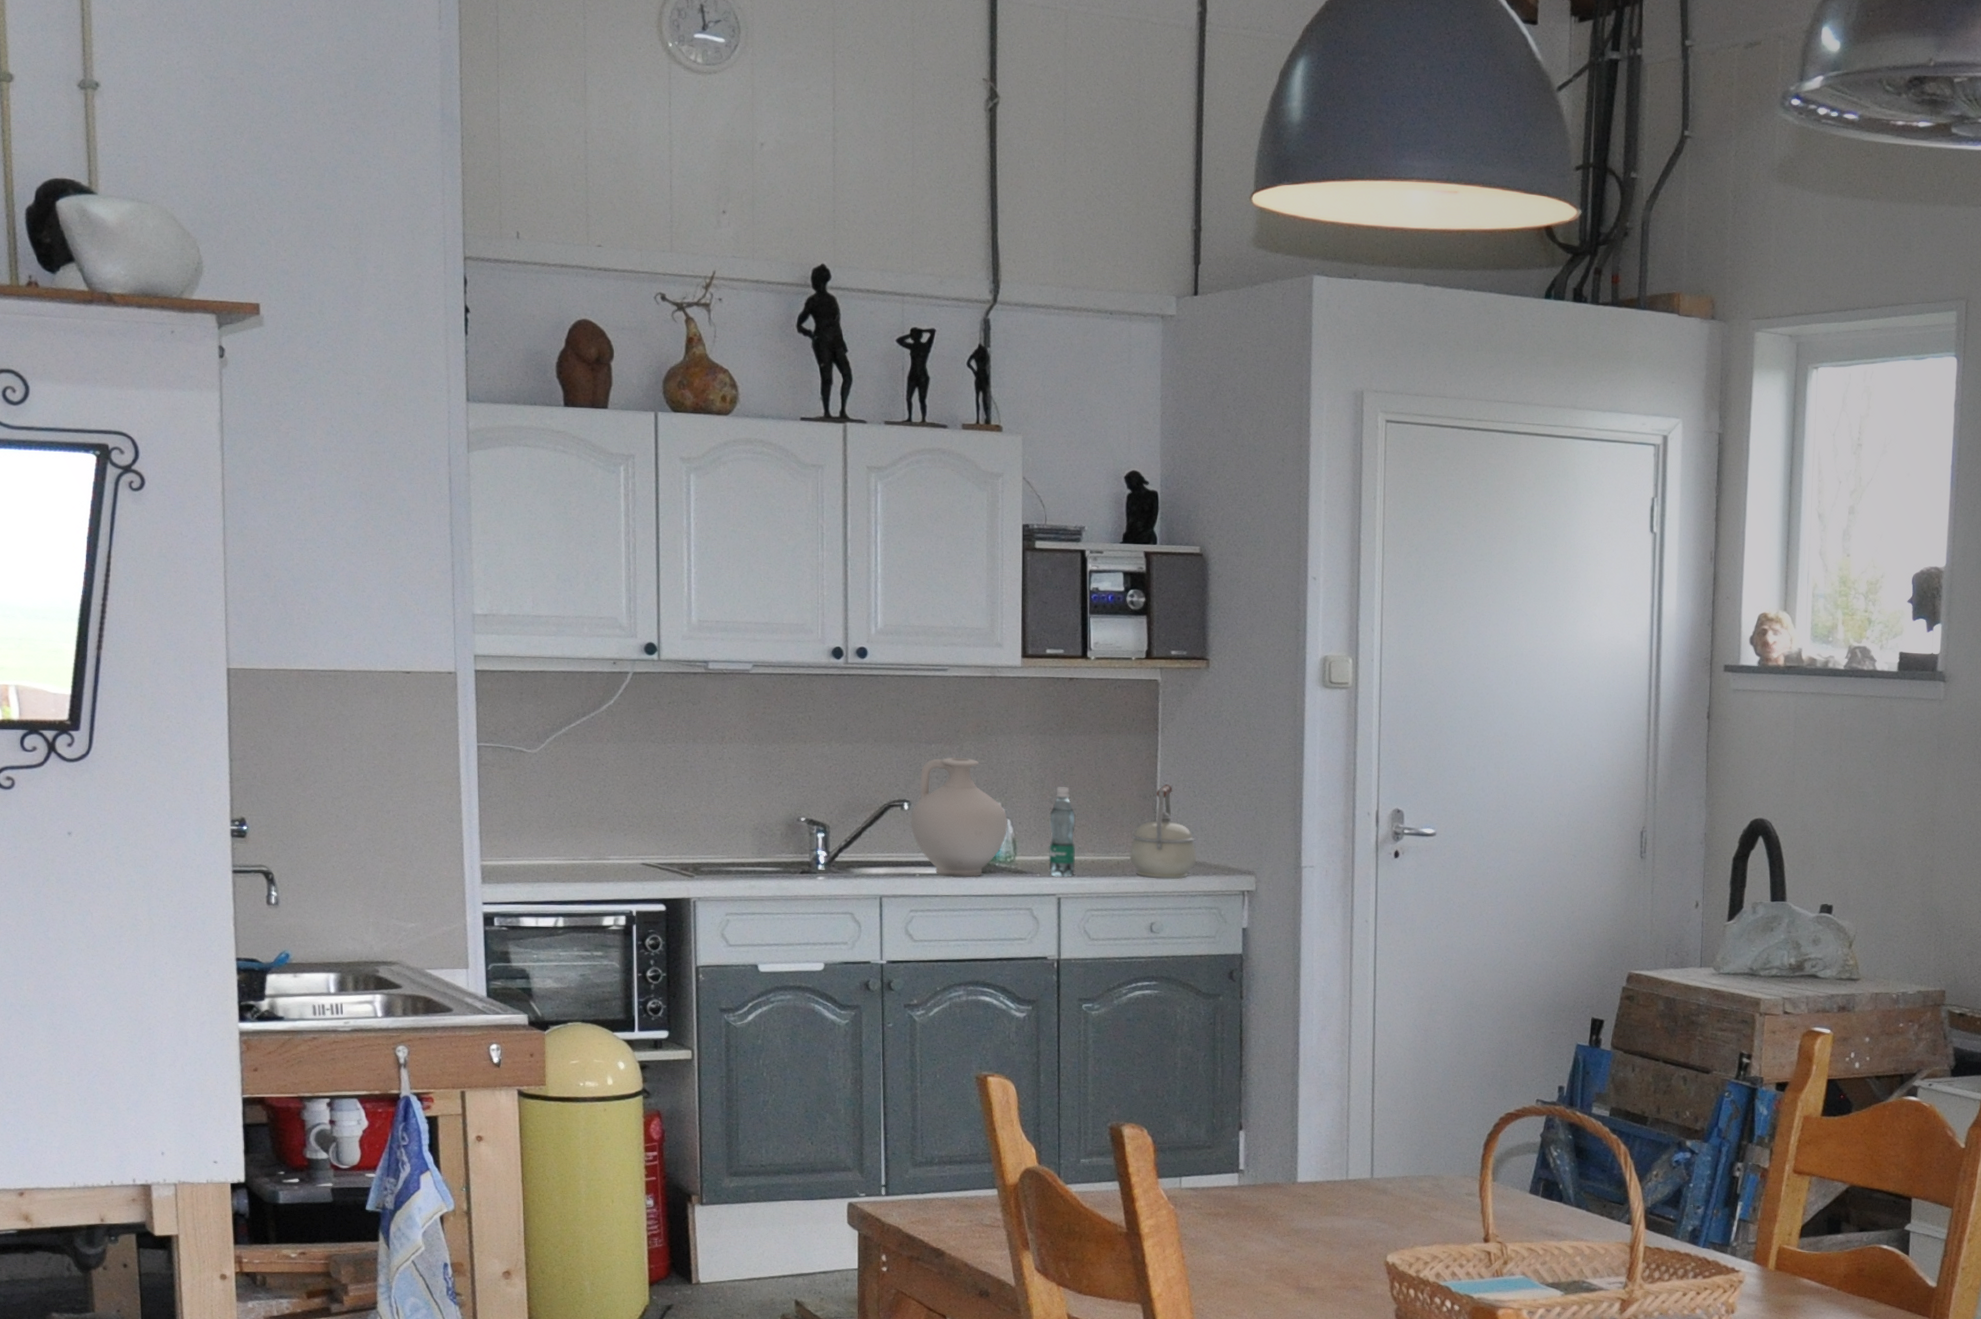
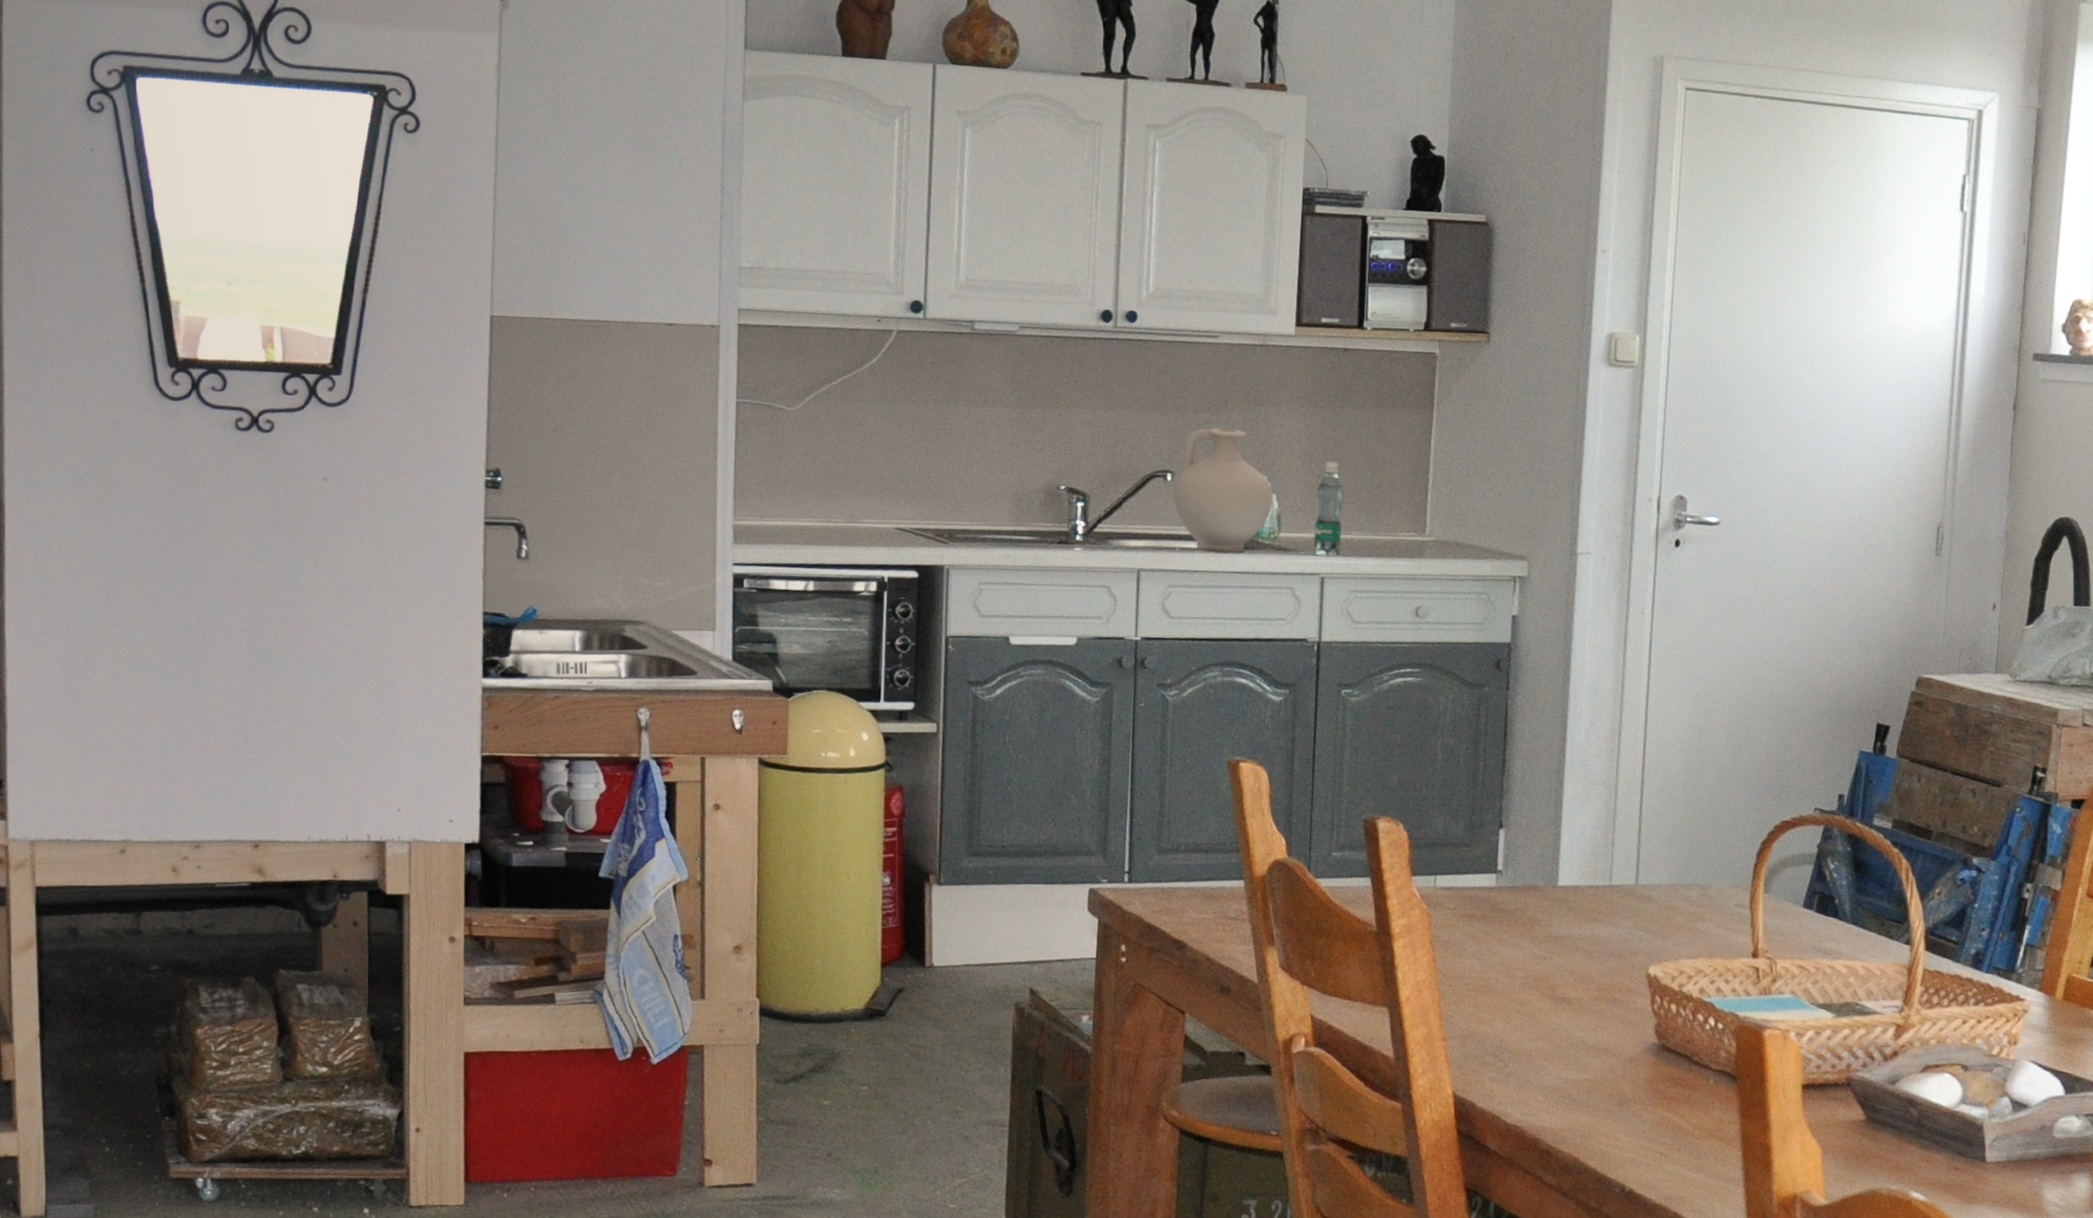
kettle: present [1129,784,1196,880] -> none [1397,462,1468,563]

